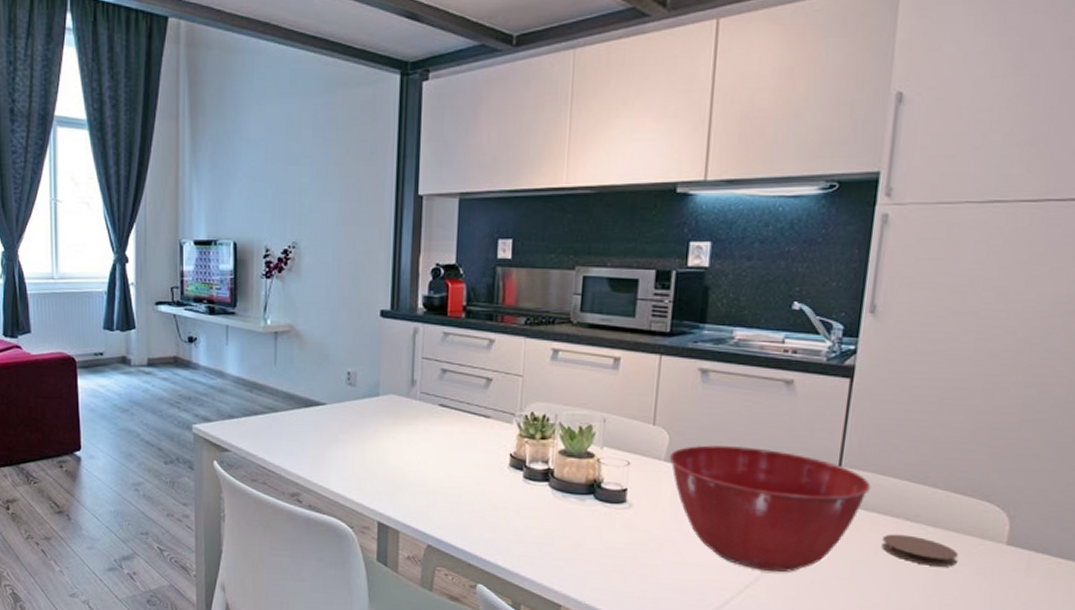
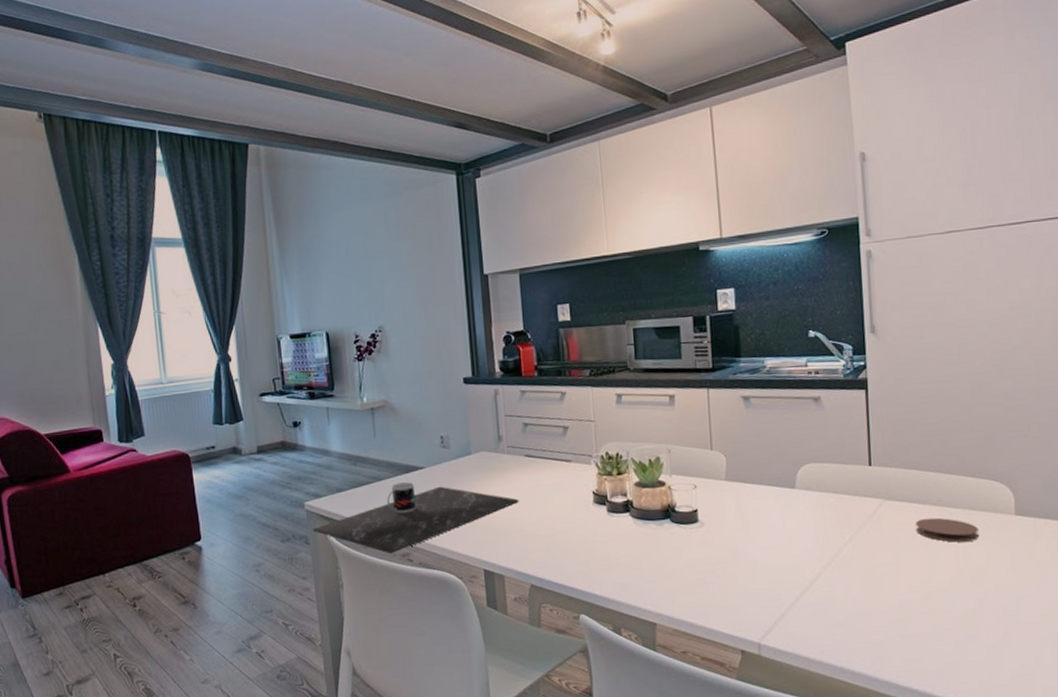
place setting: none [199,417,427,492] -> present [313,482,520,554]
mixing bowl: present [669,445,871,573] -> none [728,459,898,567]

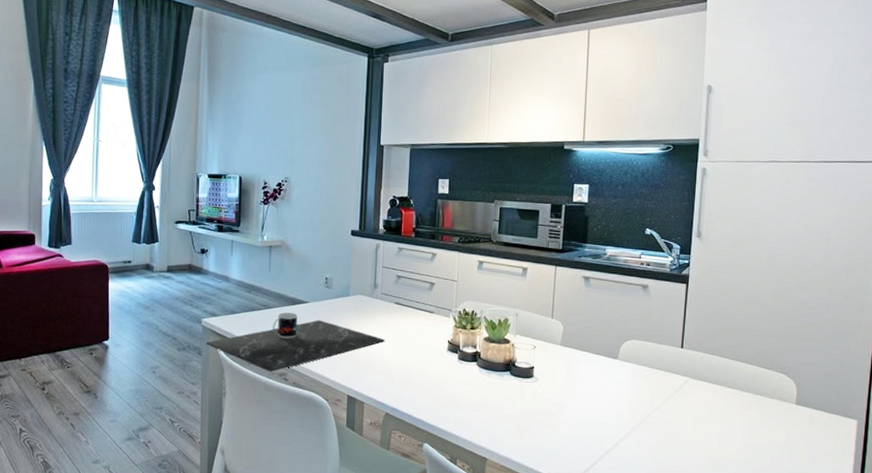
coaster: present [916,517,979,543] -> none [713,398,764,422]

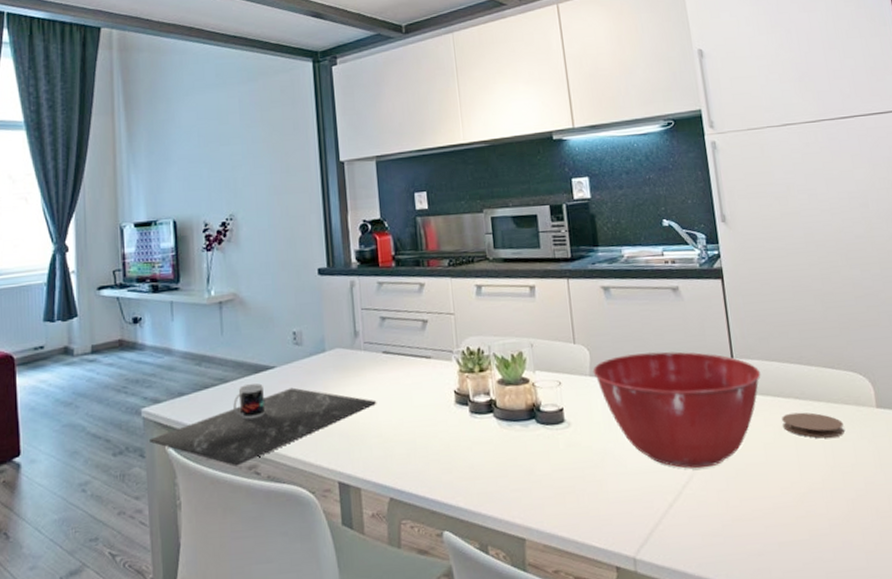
mixing bowl: none [563,333,704,429] -> present [593,351,761,469]
coaster: none [713,398,764,422] -> present [782,412,844,439]

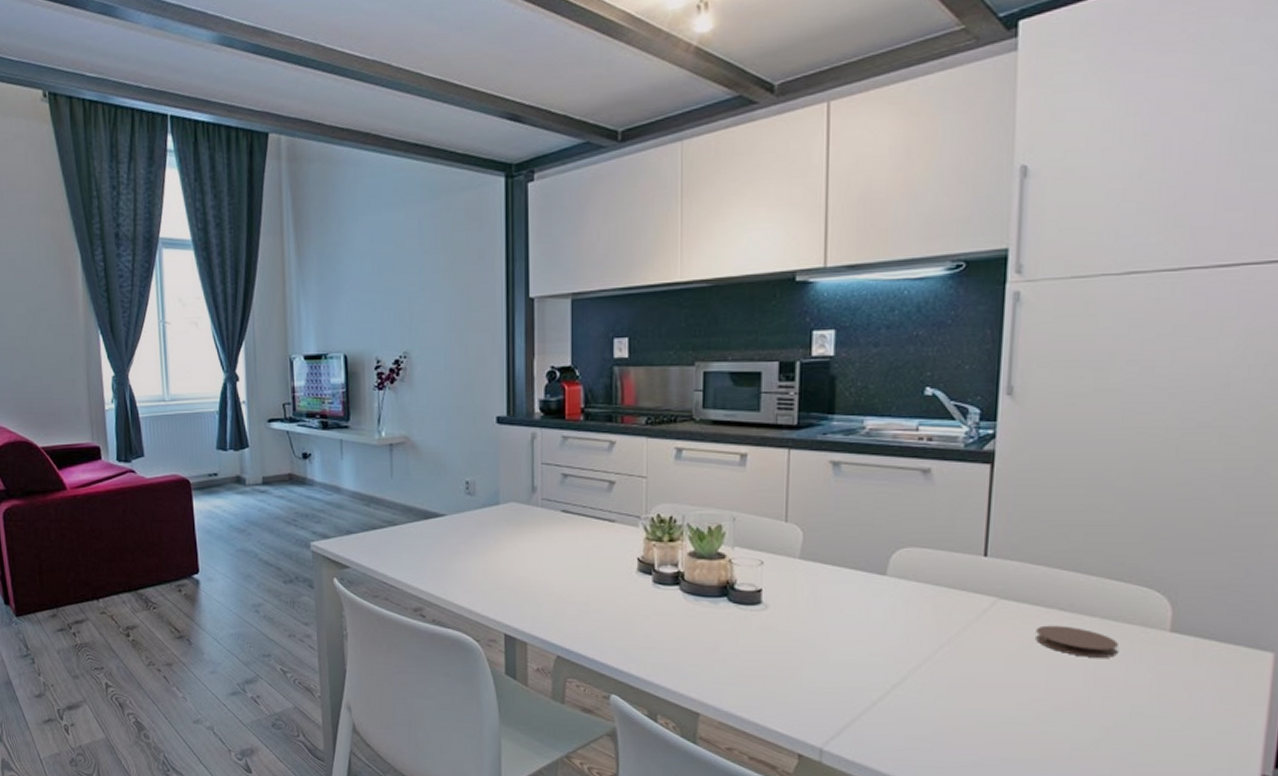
place setting: present [150,383,377,467] -> none [318,530,551,607]
mixing bowl: present [593,351,761,469] -> none [804,540,1020,671]

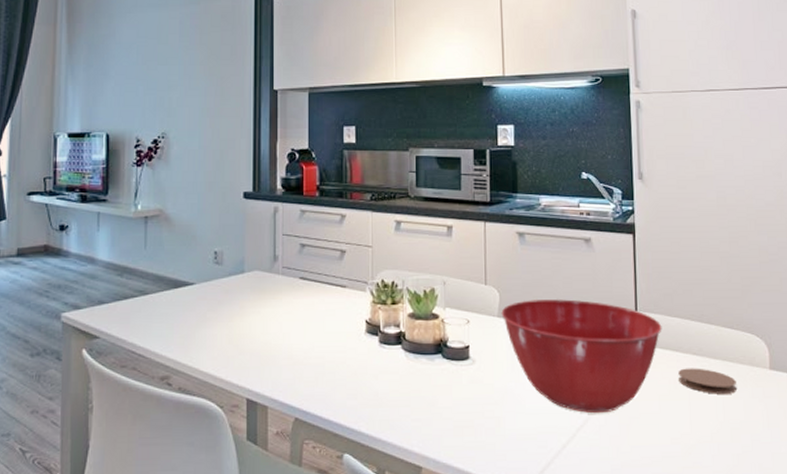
mixing bowl: none [804,540,1020,671] -> present [501,299,662,414]

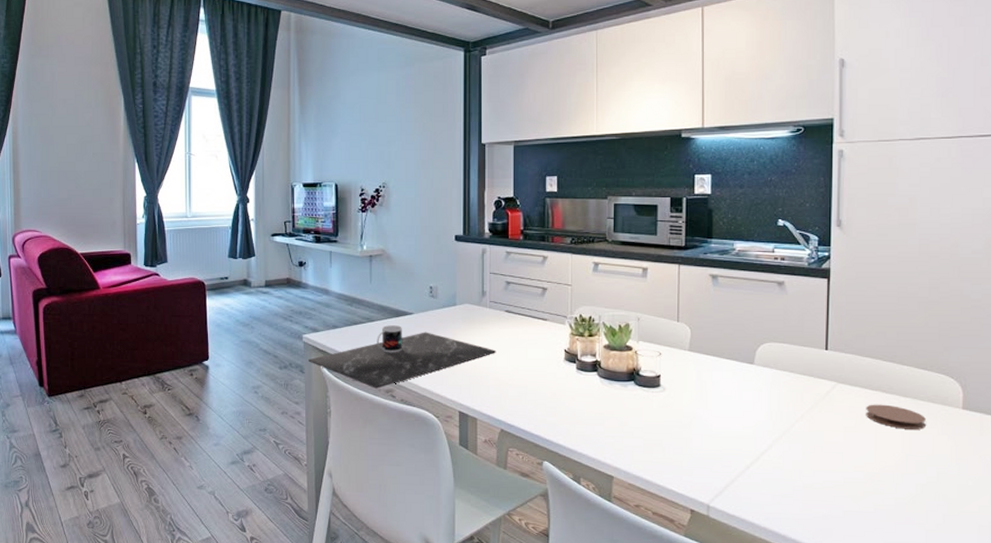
place setting: none [67,298,290,376] -> present [308,325,497,389]
mixing bowl: present [501,299,662,414] -> none [692,336,852,441]

